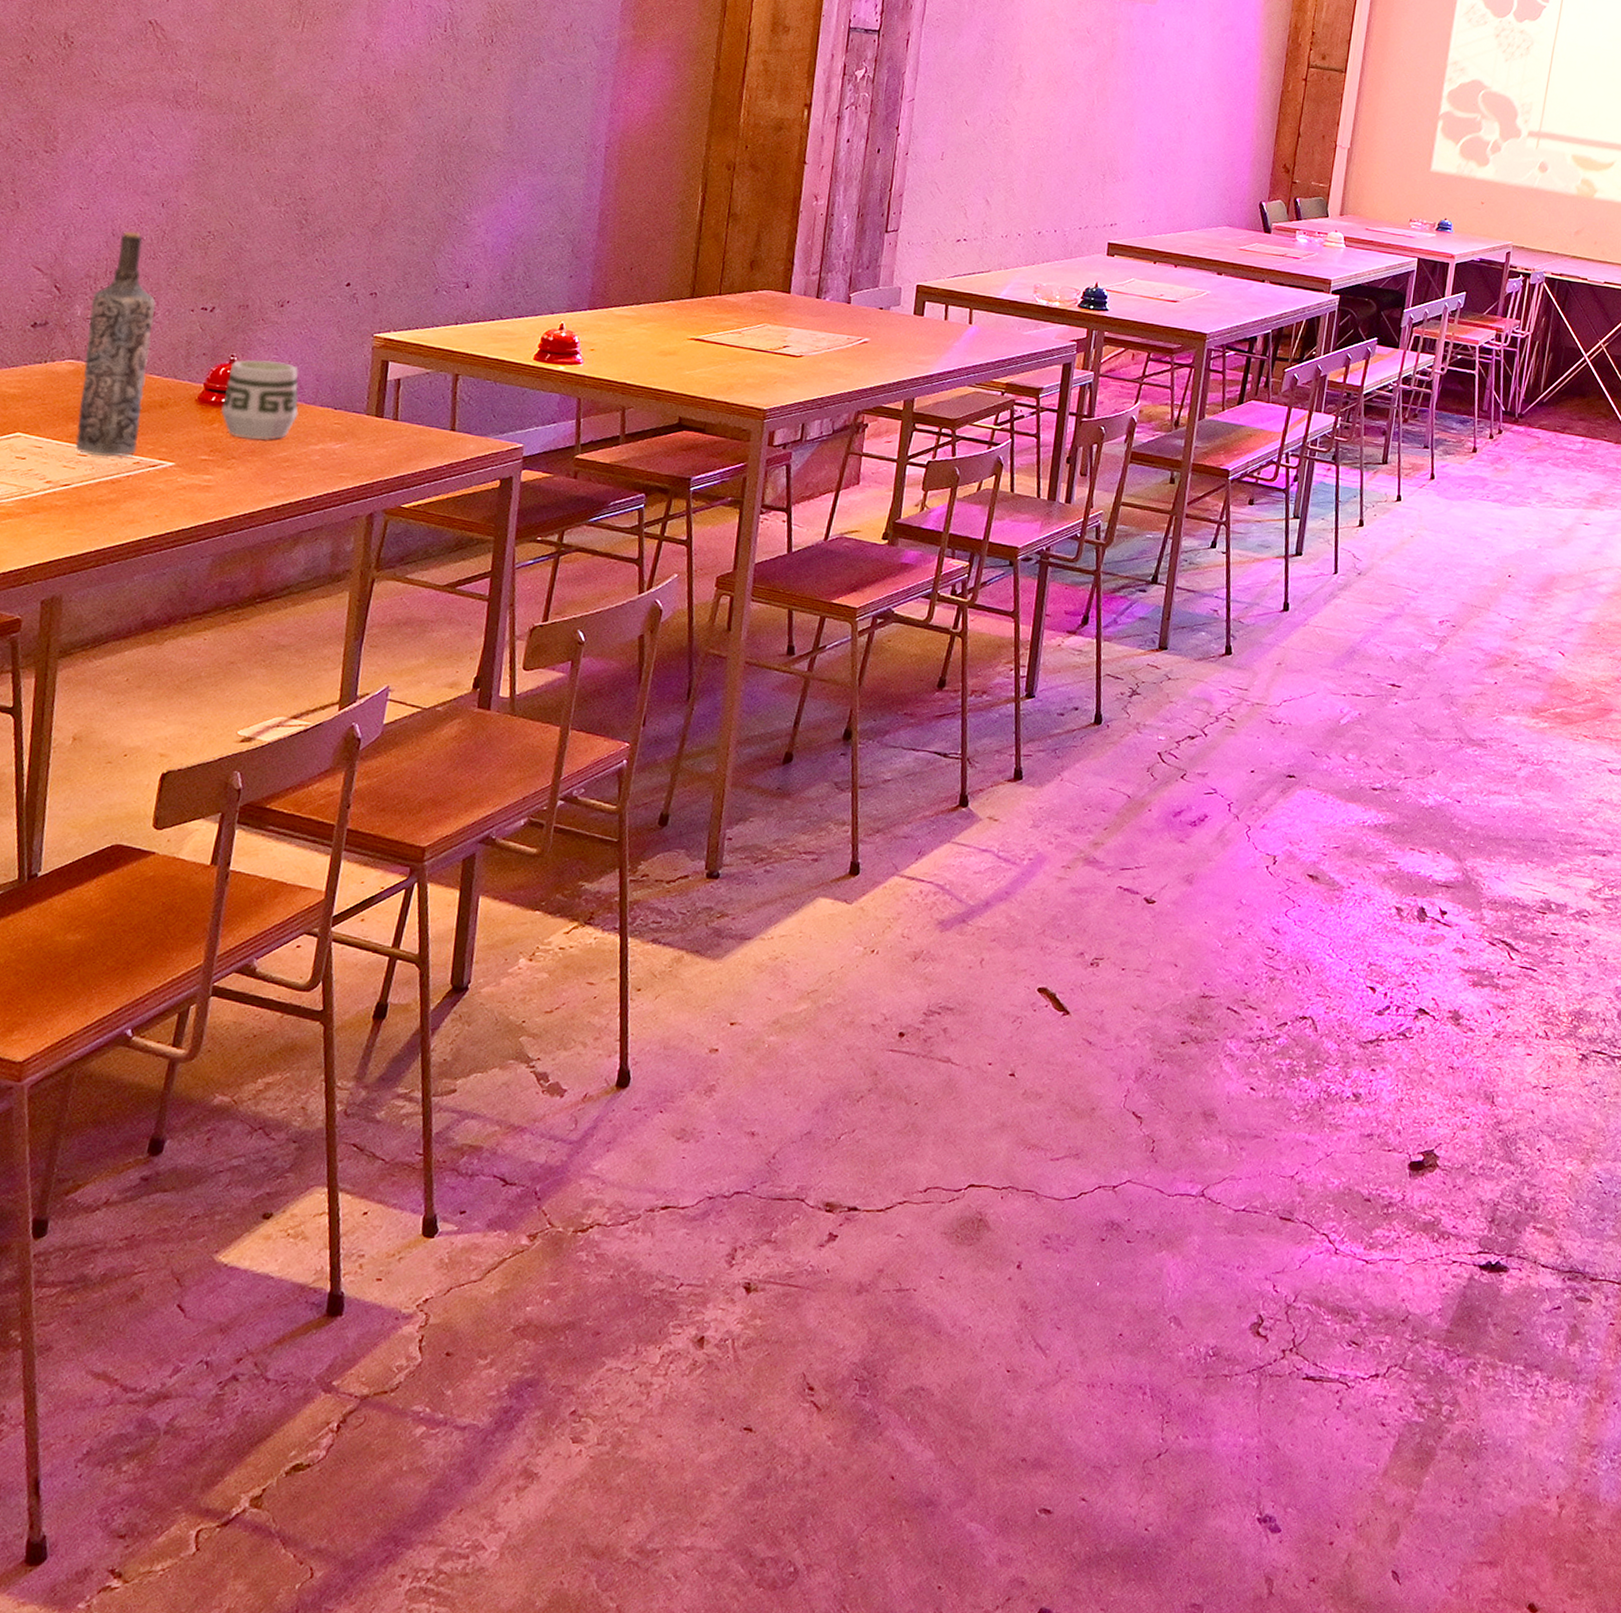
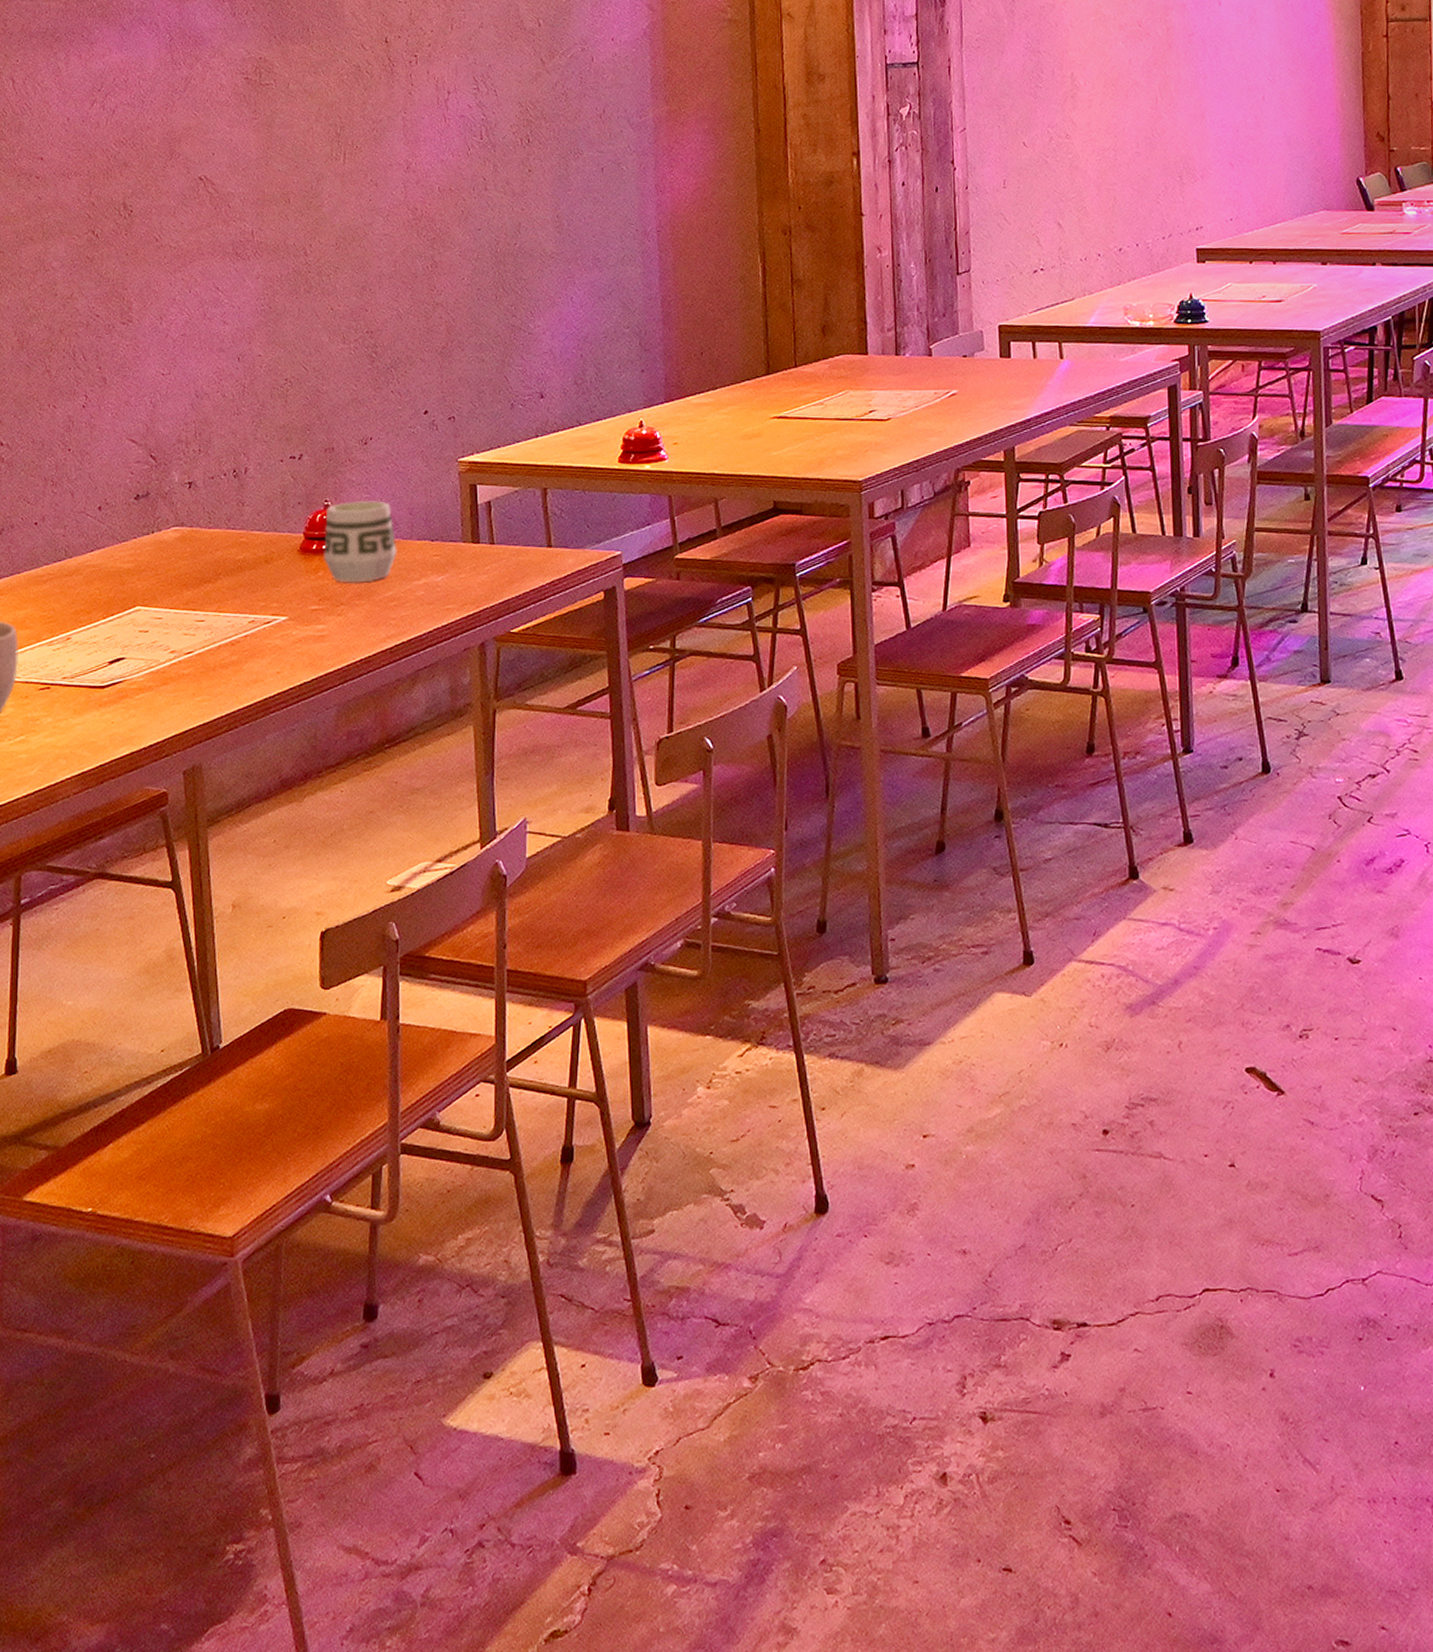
bottle: present [74,231,156,457] -> none [187,390,250,620]

